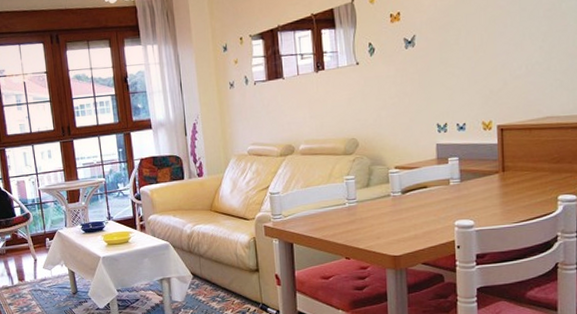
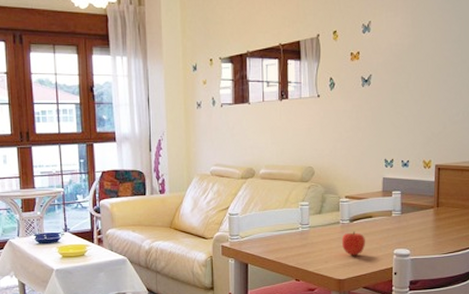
fruit: none [393,203,421,230] -> present [341,231,365,256]

